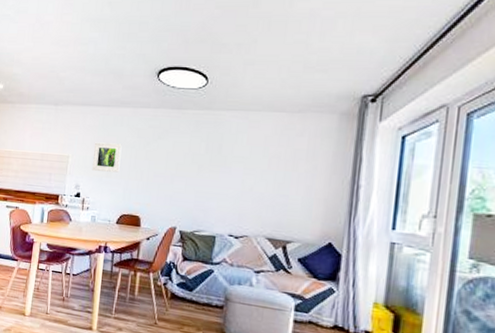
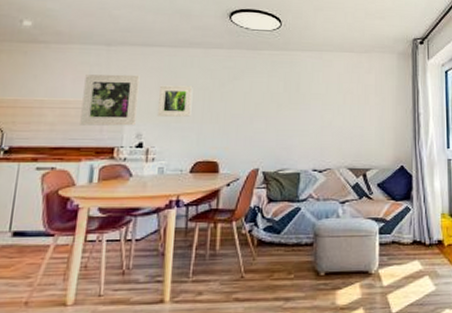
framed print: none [35,130,80,178] -> present [80,74,140,126]

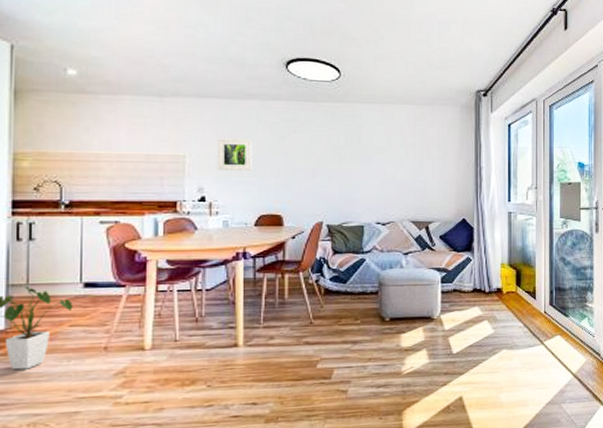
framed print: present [80,74,140,126] -> none [139,126,197,180]

